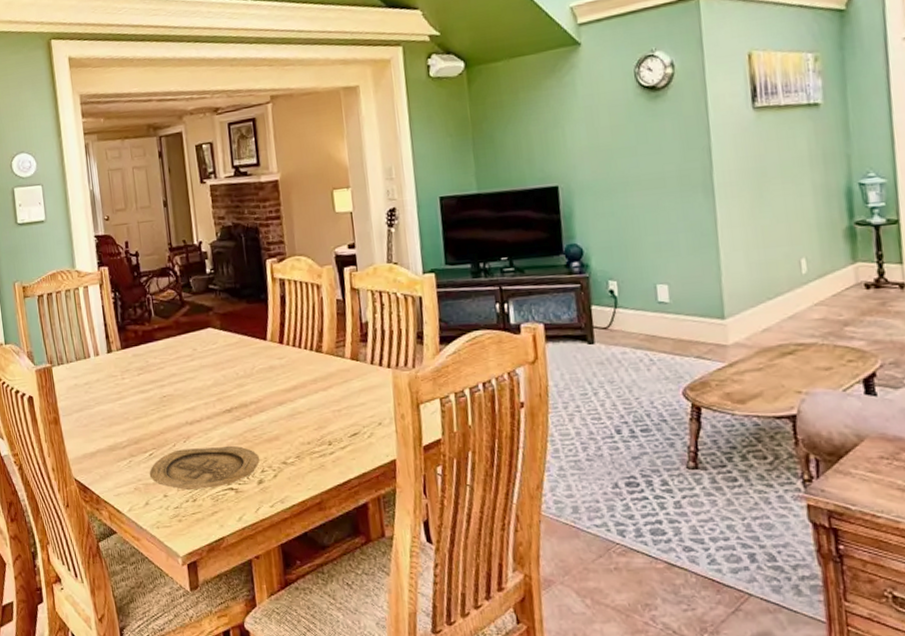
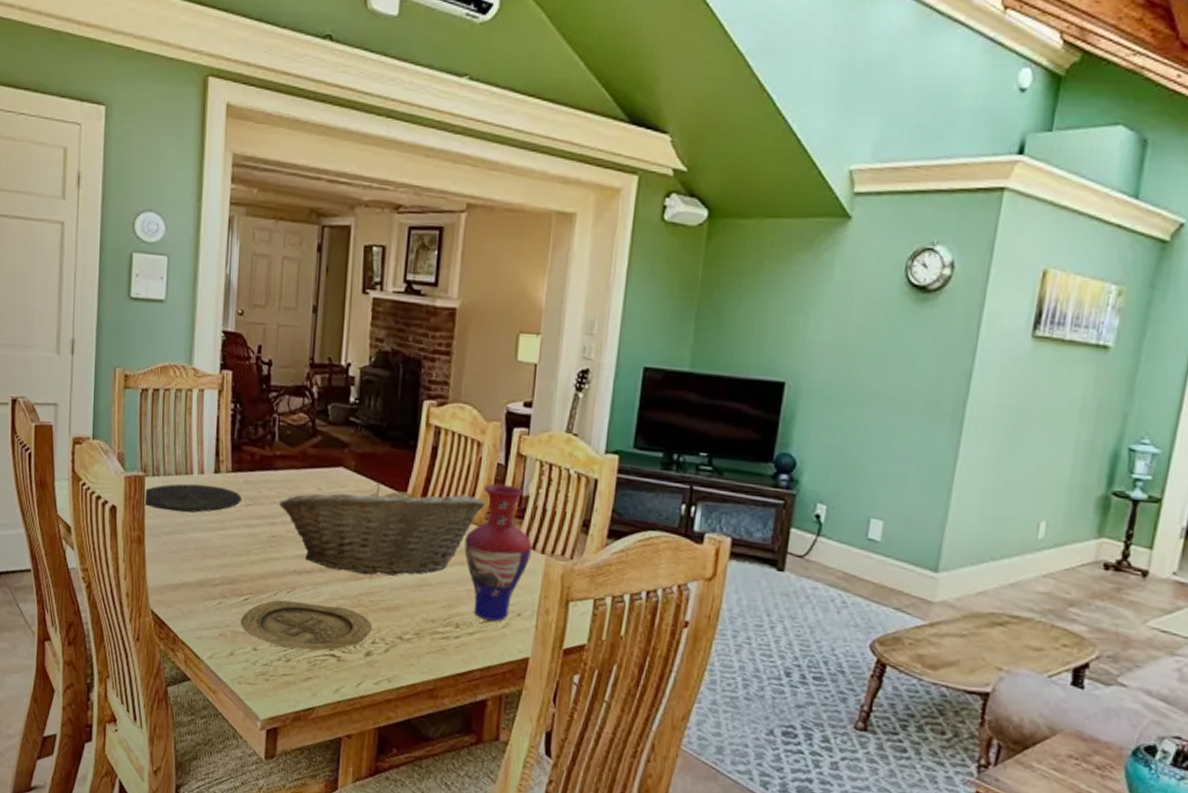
plate: none [52,363,133,392] -> present [143,483,242,513]
fruit basket: none [163,330,333,416] -> present [278,483,485,576]
vase: none [322,315,380,434] -> present [464,483,533,621]

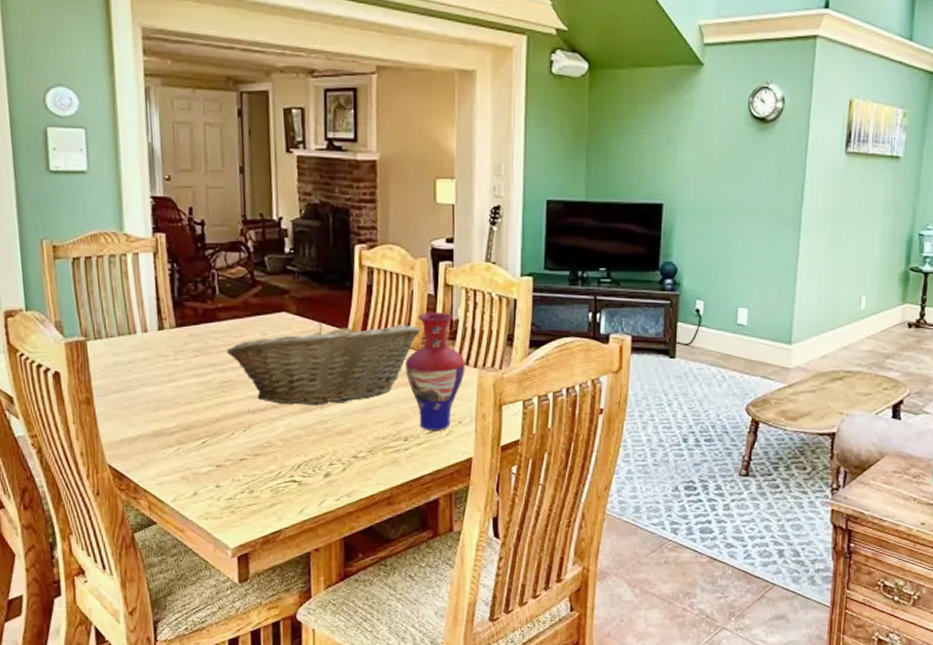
plate: present [143,483,242,513] -> none [86,342,189,371]
plate: present [240,600,373,651] -> none [200,437,329,482]

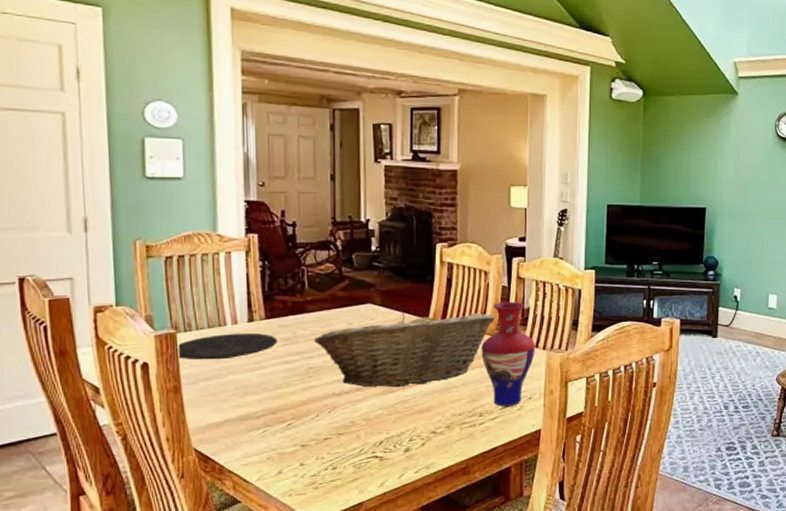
plate: none [86,342,189,371] -> present [176,332,277,360]

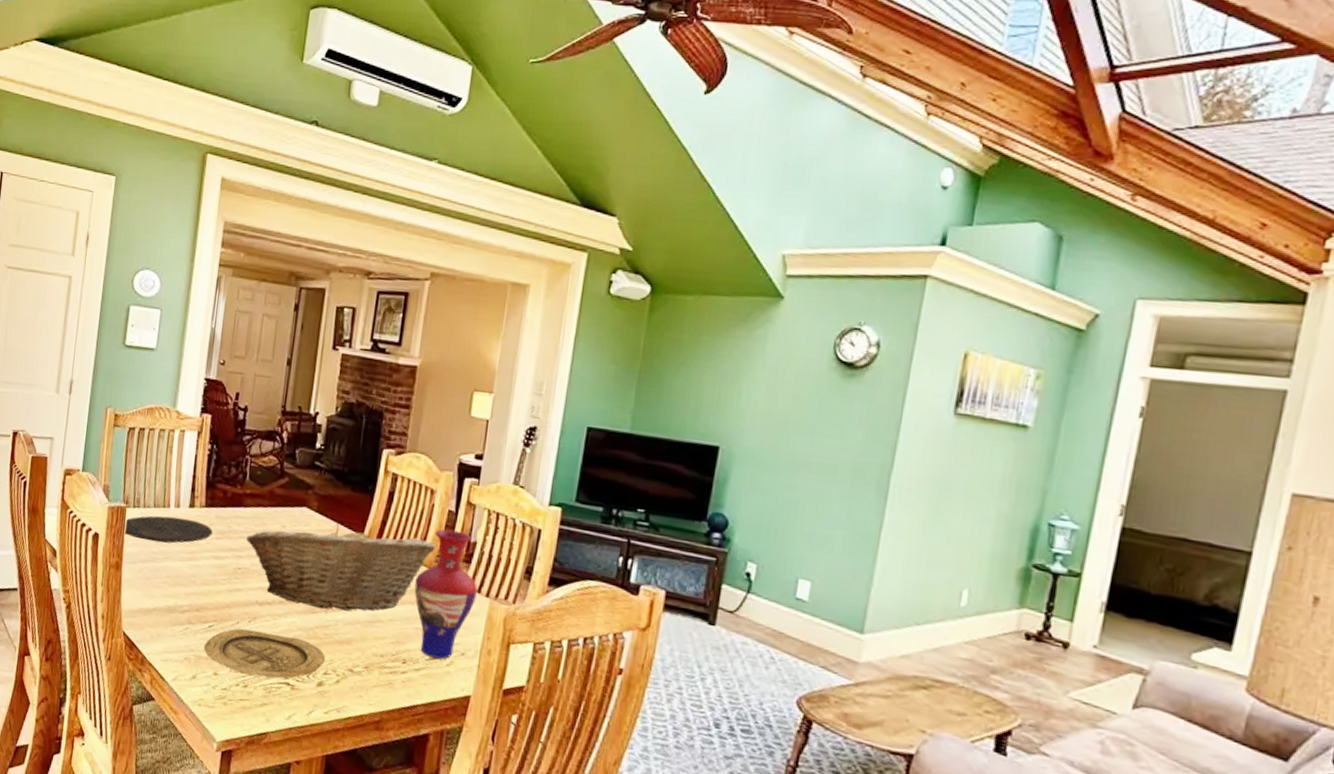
plate: none [285,416,409,459] -> present [203,628,326,679]

